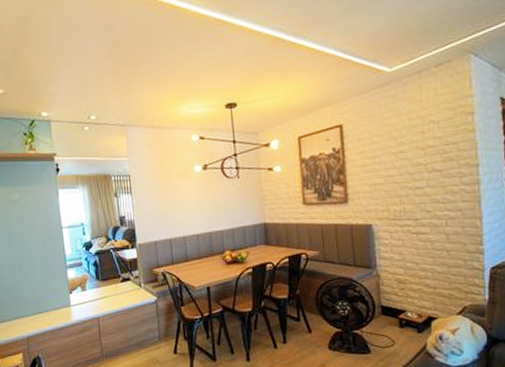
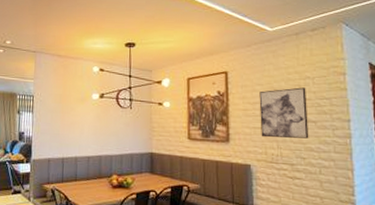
wall art: none [379,133,434,194] -> present [259,87,309,139]

